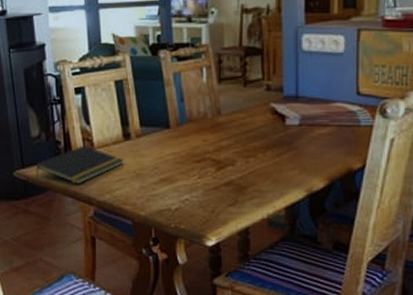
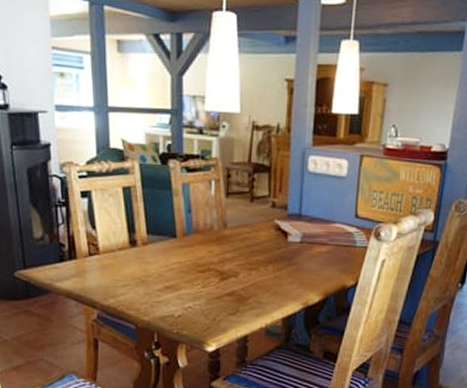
notepad: present [35,145,123,184] -> none [37,249,129,288]

